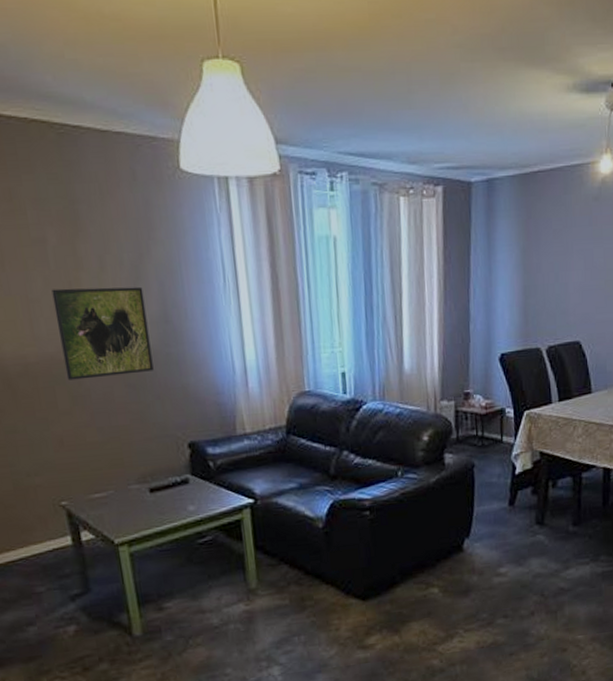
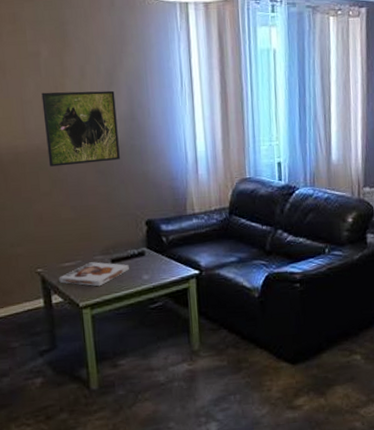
board game: none [88,492,172,521] -> present [59,262,129,287]

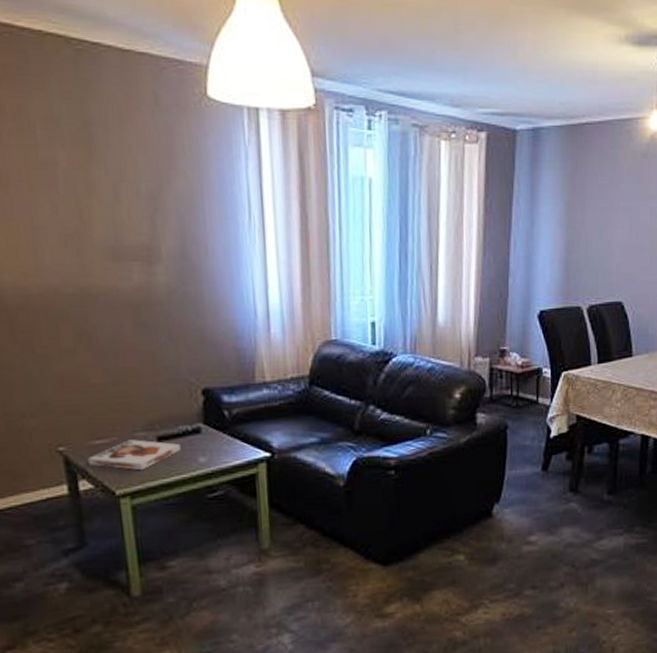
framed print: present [41,90,120,167] -> none [59,216,168,316]

